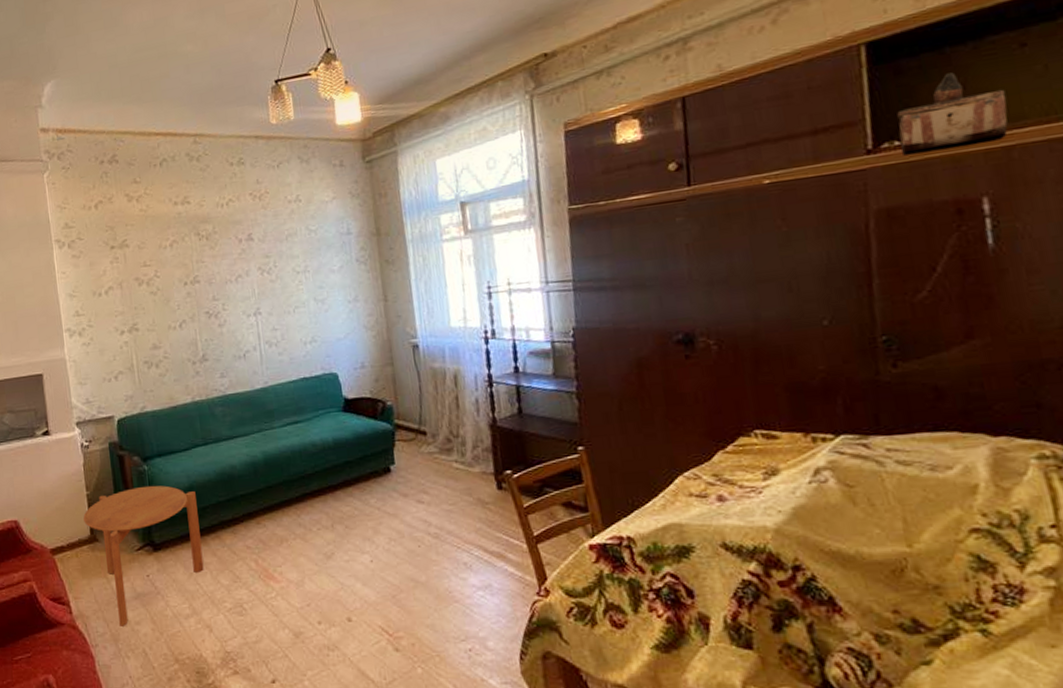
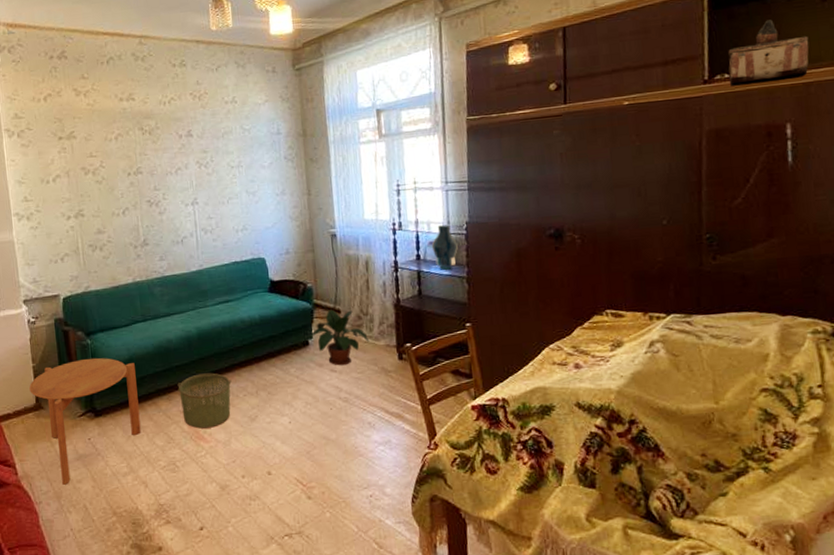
basket: none [242,503,304,567] -> present [177,373,232,429]
potted plant: none [391,426,462,496] -> present [309,305,370,366]
vase: none [532,331,564,384] -> present [431,225,458,270]

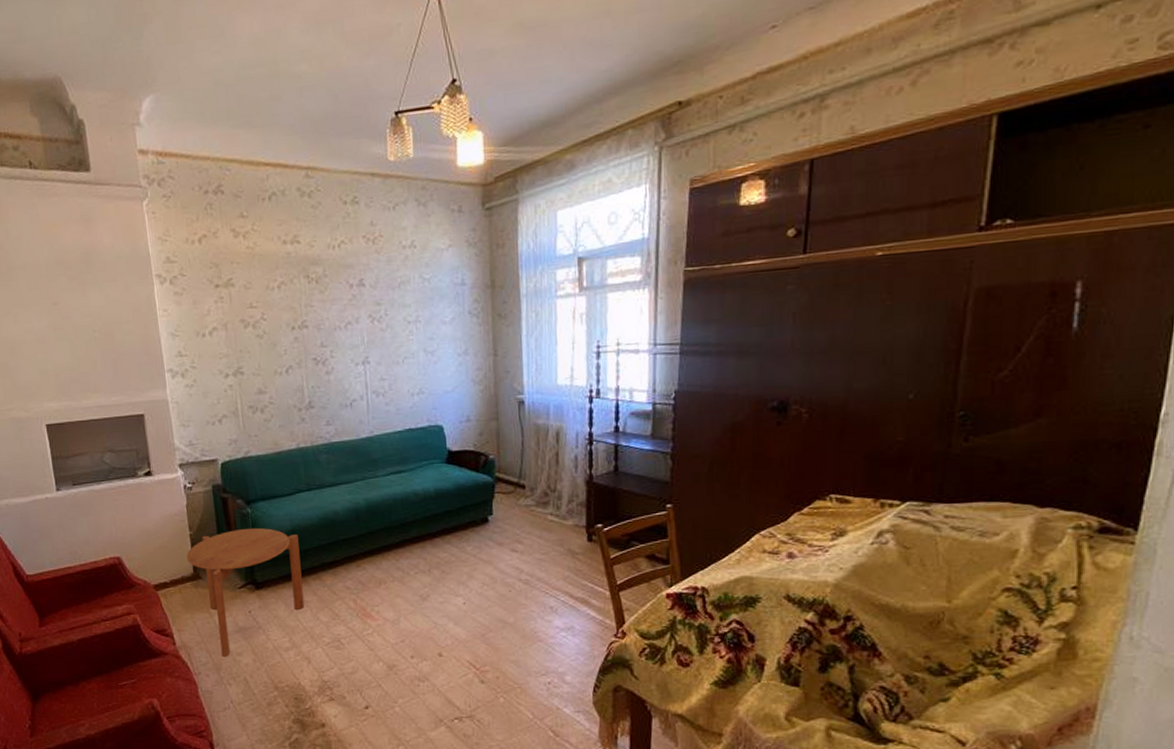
basket: present [177,373,232,429] -> none [343,548,402,606]
potted plant: present [309,305,370,366] -> none [489,479,556,546]
vase: present [431,225,458,270] -> none [633,393,663,444]
decorative box: present [728,19,809,87] -> none [1012,151,1120,235]

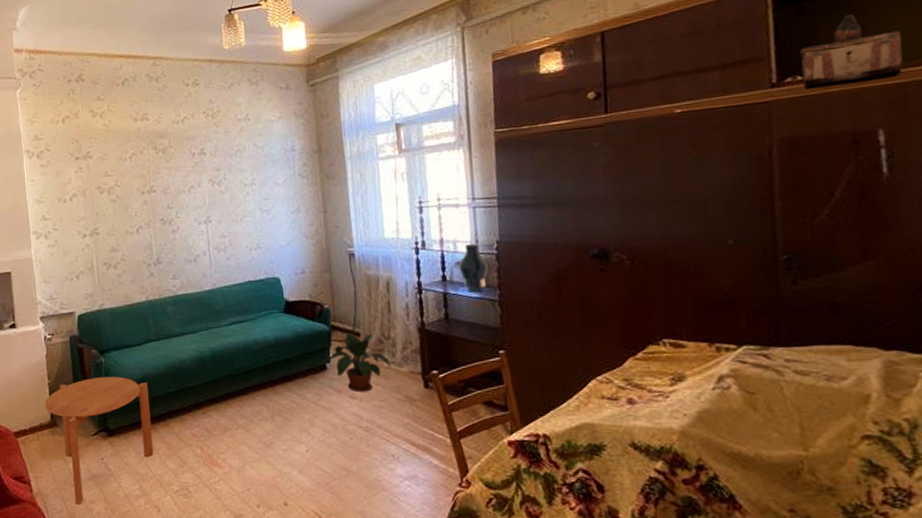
potted plant: none [489,479,556,546] -> present [327,327,392,393]
vase: none [633,393,663,444] -> present [458,244,488,292]
decorative box: none [1012,151,1120,235] -> present [800,14,903,90]

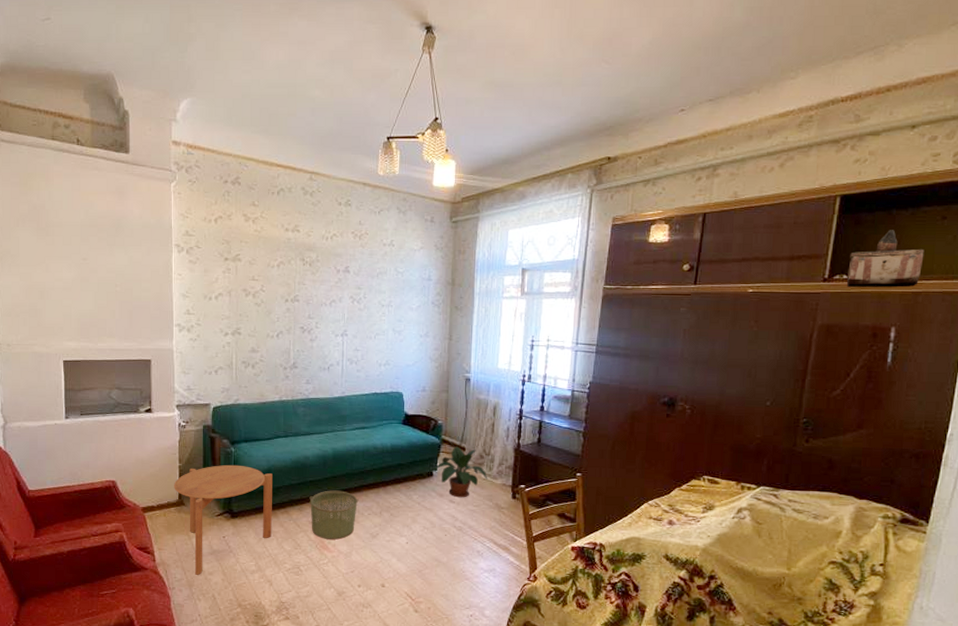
basket: none [190,395,246,453] -> present [309,490,359,540]
vase: present [458,244,488,292] -> none [555,382,579,423]

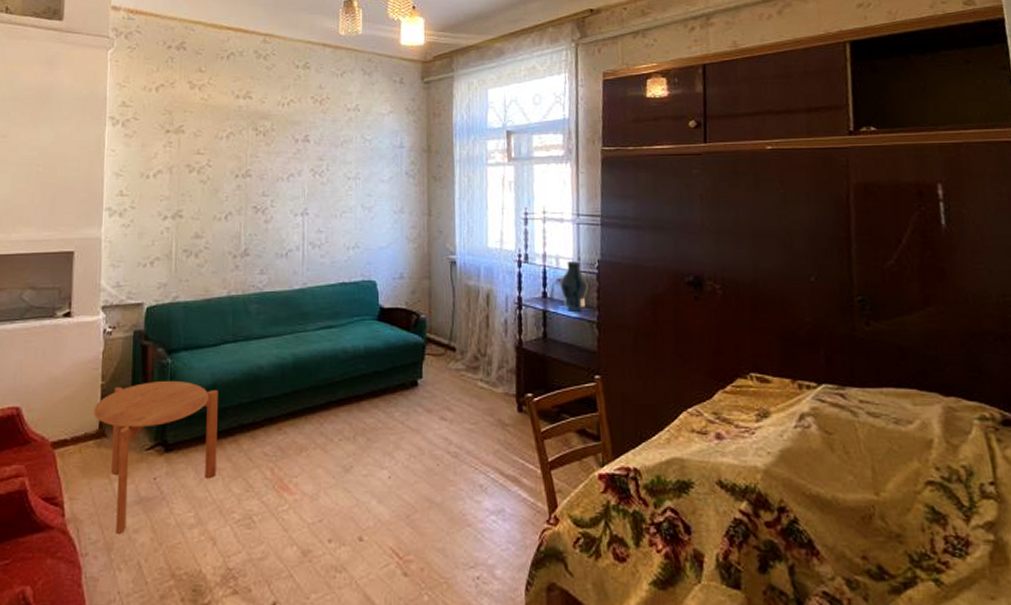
basket: present [309,490,359,540] -> none [264,409,327,477]
potted plant: present [434,442,488,498] -> none [419,340,486,414]
vase: none [555,382,579,423] -> present [559,261,588,312]
decorative box: present [847,230,924,288] -> none [873,76,957,141]

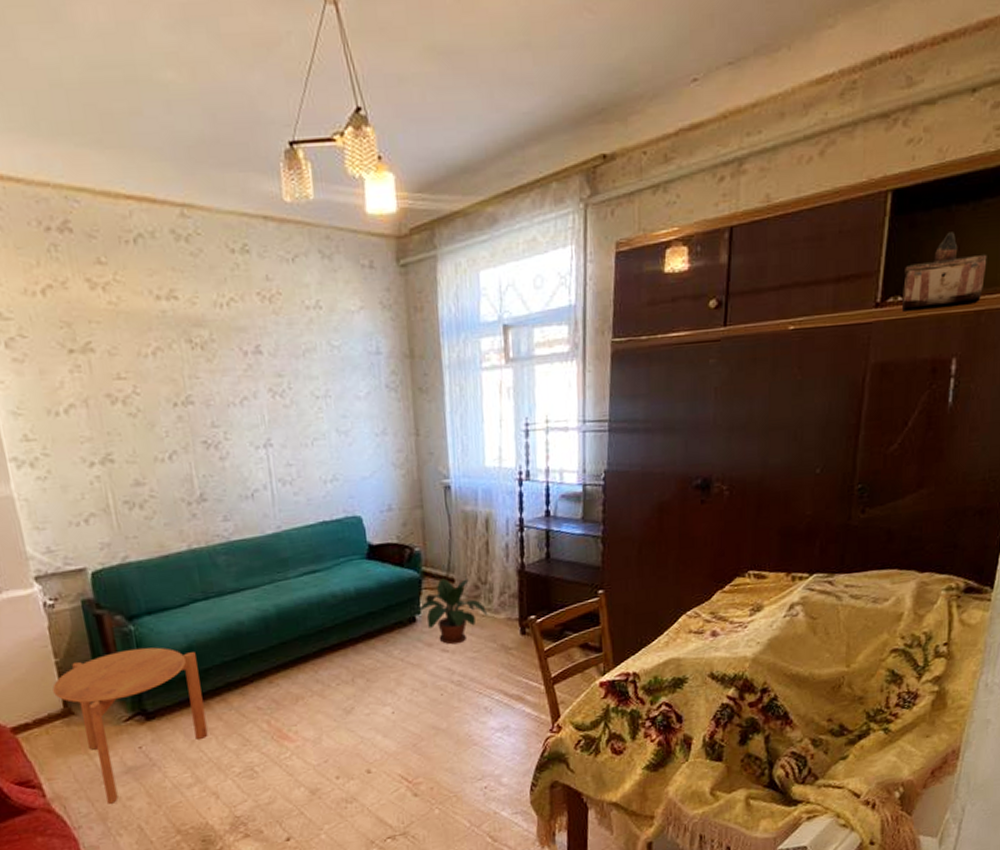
potted plant: none [419,340,486,414] -> present [416,573,488,645]
vase: present [559,261,588,312] -> none [563,474,594,529]
decorative box: none [873,76,957,141] -> present [902,232,987,313]

